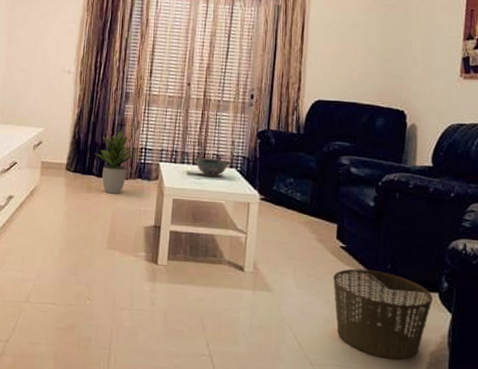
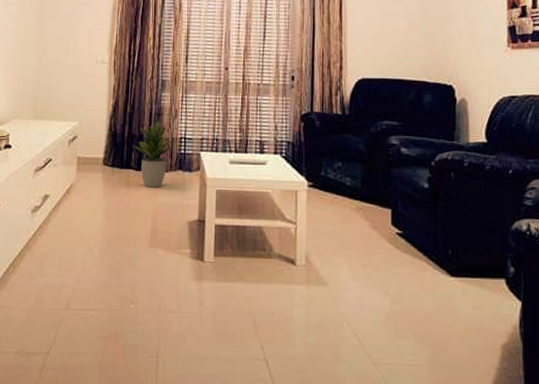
decorative bowl: present [193,157,231,178] -> none [235,145,275,166]
basket: present [333,268,433,360] -> none [391,256,500,355]

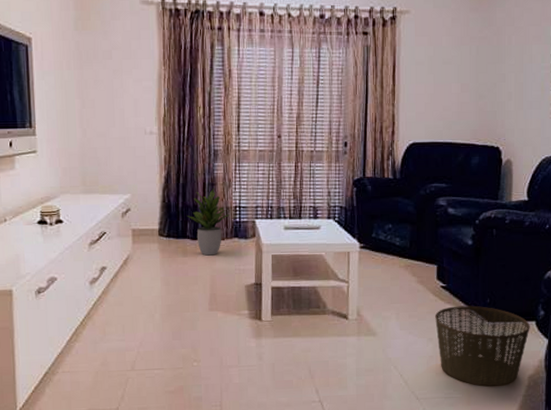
basket: none [391,256,500,355] -> present [435,305,530,387]

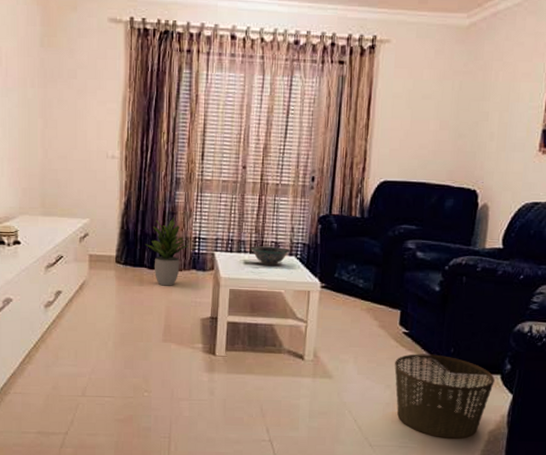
decorative bowl: none [289,211,328,230] -> present [250,246,290,266]

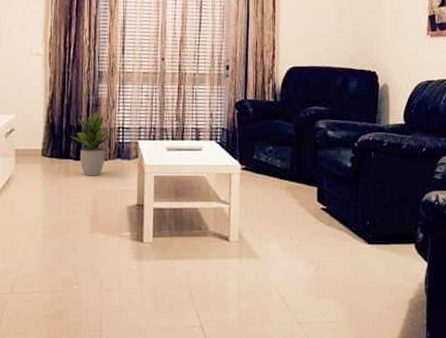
decorative bowl: present [250,246,290,266] -> none [172,132,210,152]
basket: present [394,354,495,439] -> none [316,228,410,311]

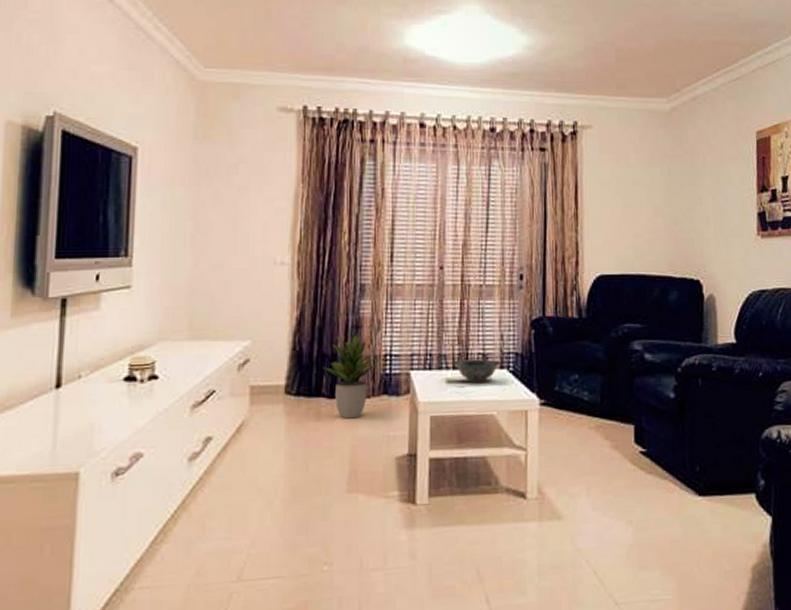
decorative bowl: none [172,132,210,152] -> present [452,359,501,384]

